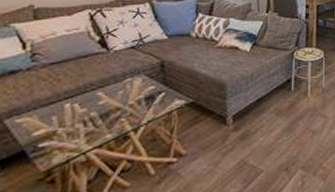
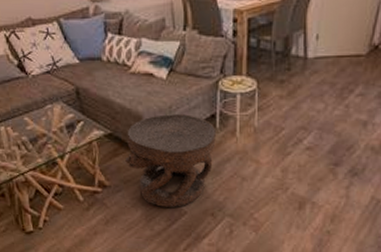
carved stool: none [205,80,291,169] -> present [125,114,216,207]

